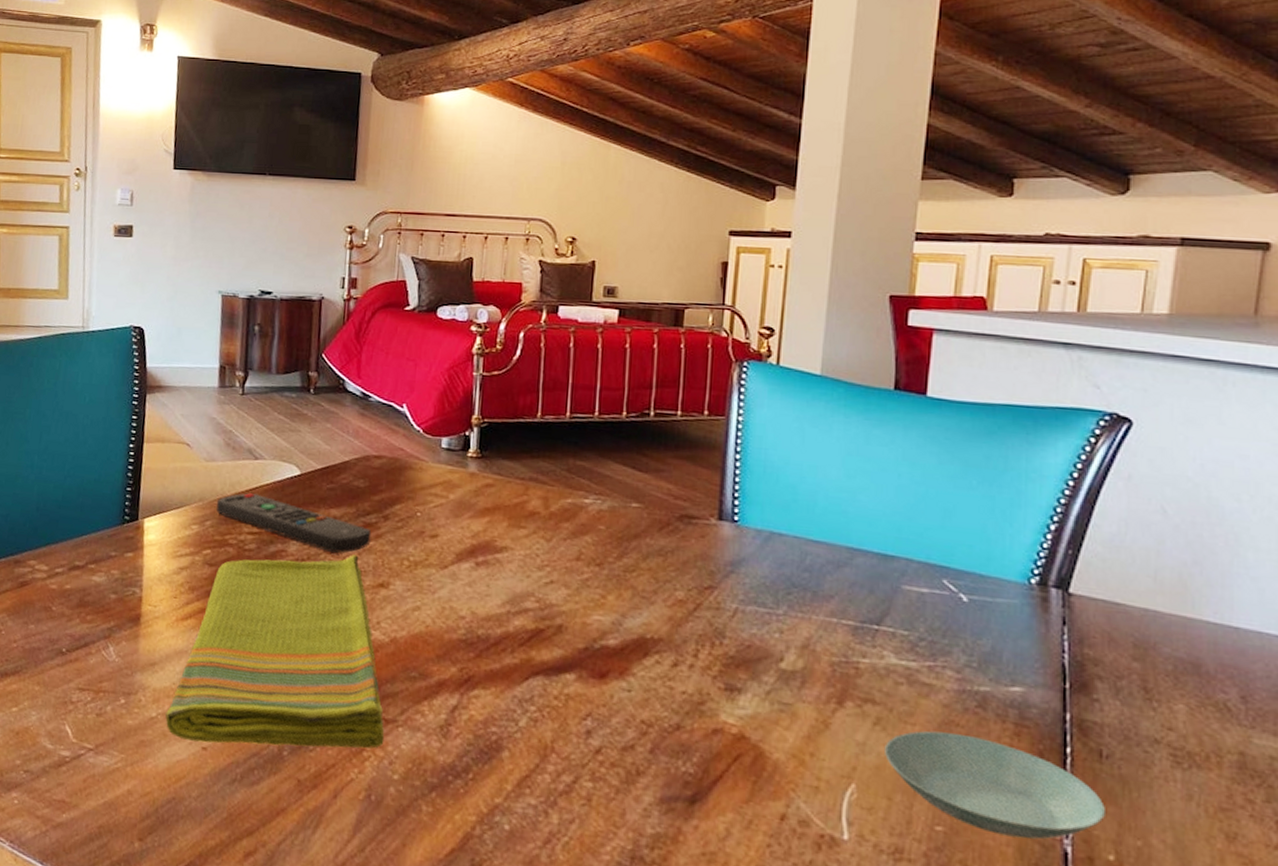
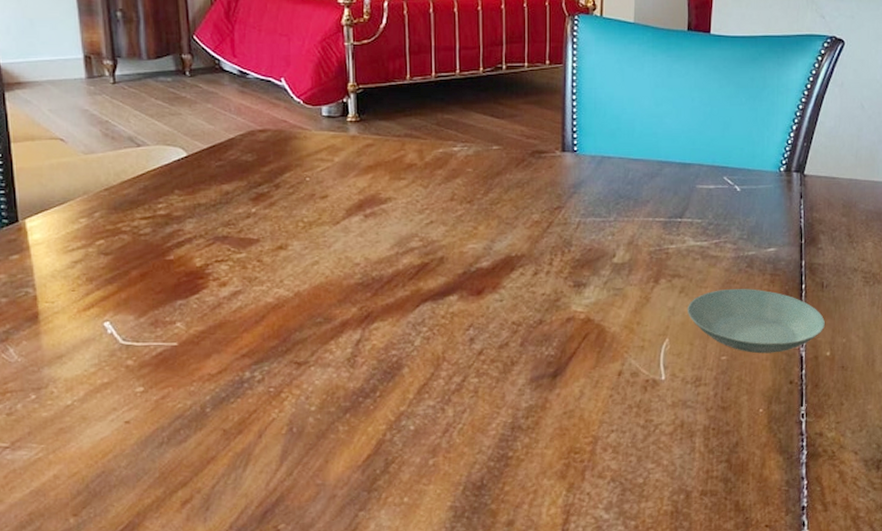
dish towel: present [165,555,385,749] -> none [82,224,299,419]
remote control: present [216,493,372,553] -> none [102,180,265,225]

